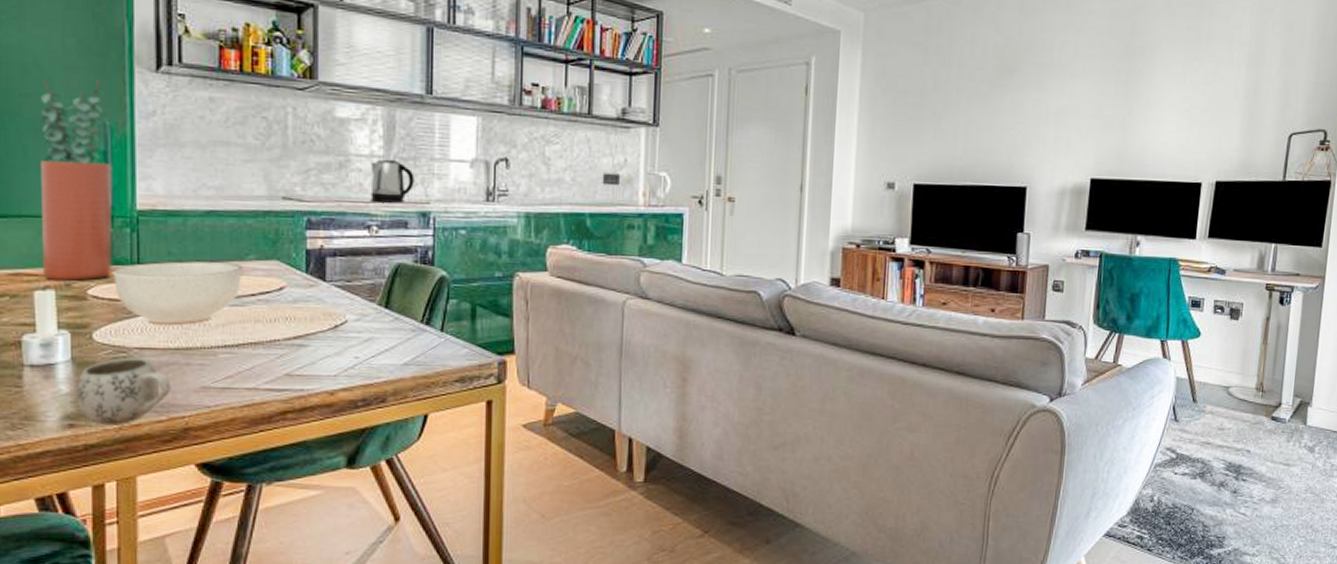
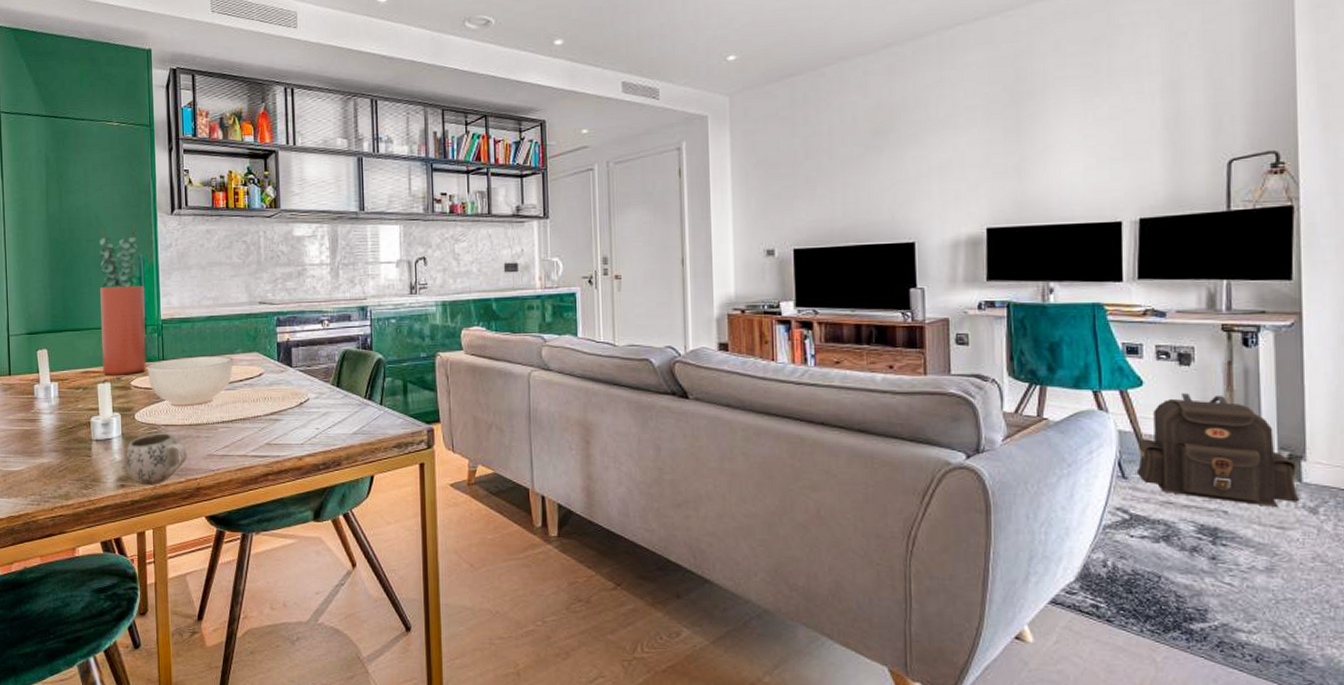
kettle: present [370,159,414,204] -> none [321,265,354,302]
backpack: none [1186,345,1304,446] -> present [1136,393,1300,507]

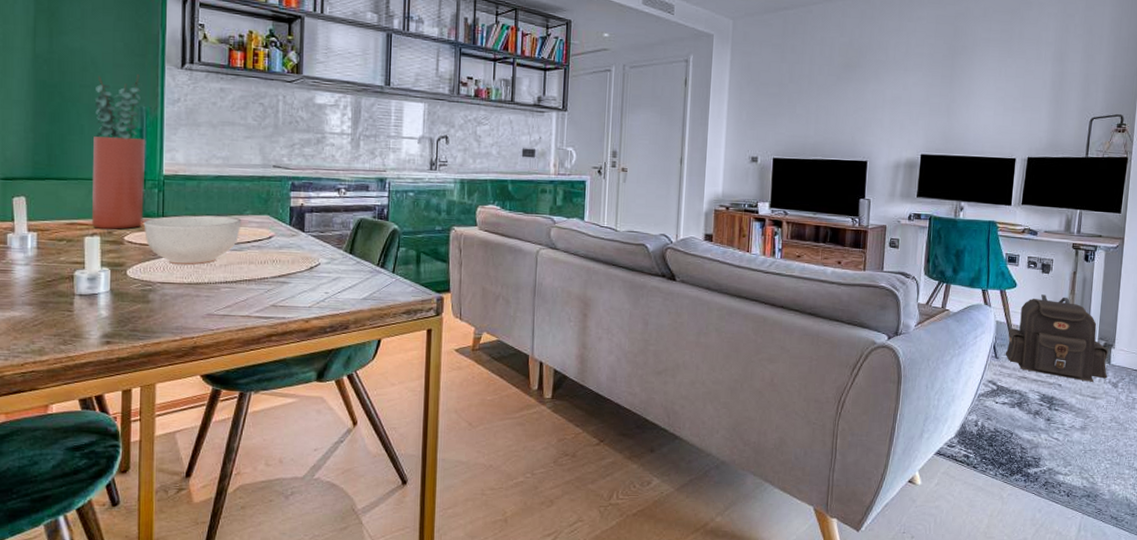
mug: present [125,432,187,486] -> none [112,289,184,343]

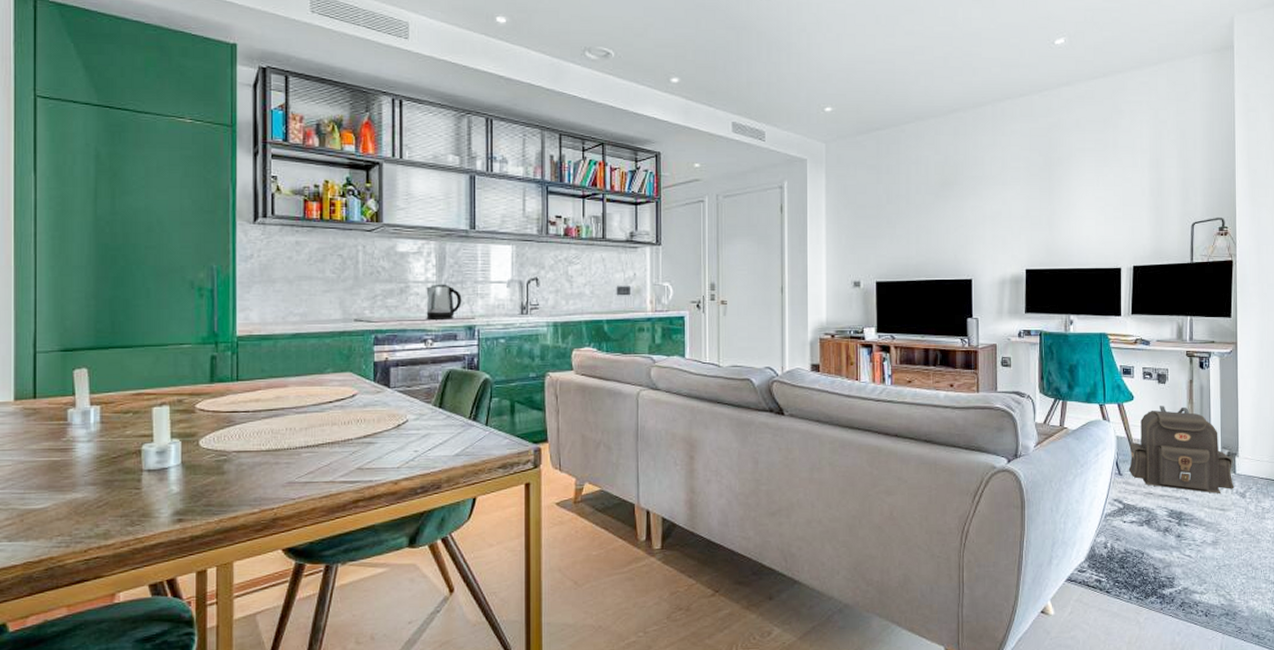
vase: present [91,74,146,230] -> none [159,231,218,398]
bowl: present [143,215,242,265] -> none [216,376,323,431]
kettle: none [340,136,375,172] -> present [426,284,462,321]

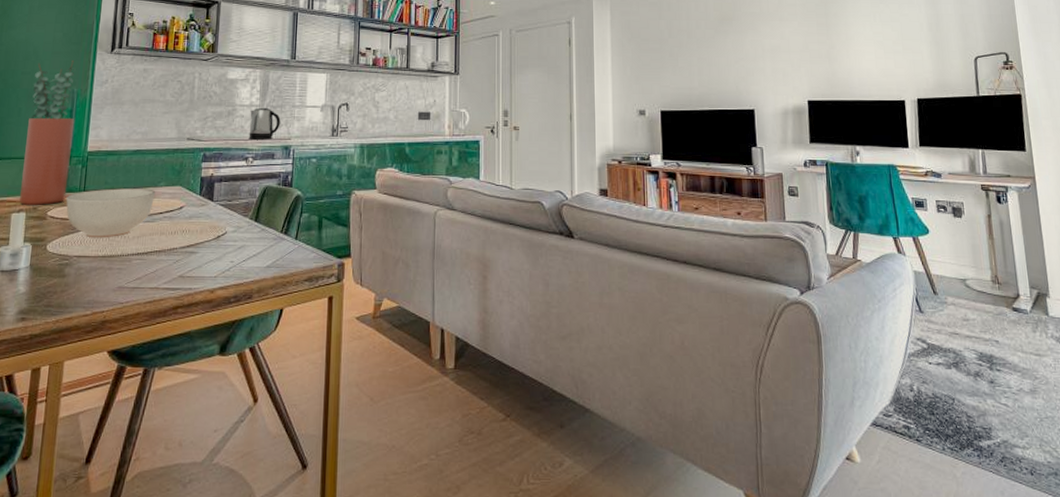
vase: none [159,231,218,398] -> present [19,60,76,205]
bowl: none [216,376,323,431] -> present [66,188,156,238]
backpack: present [1128,406,1235,494] -> none [929,240,1049,337]

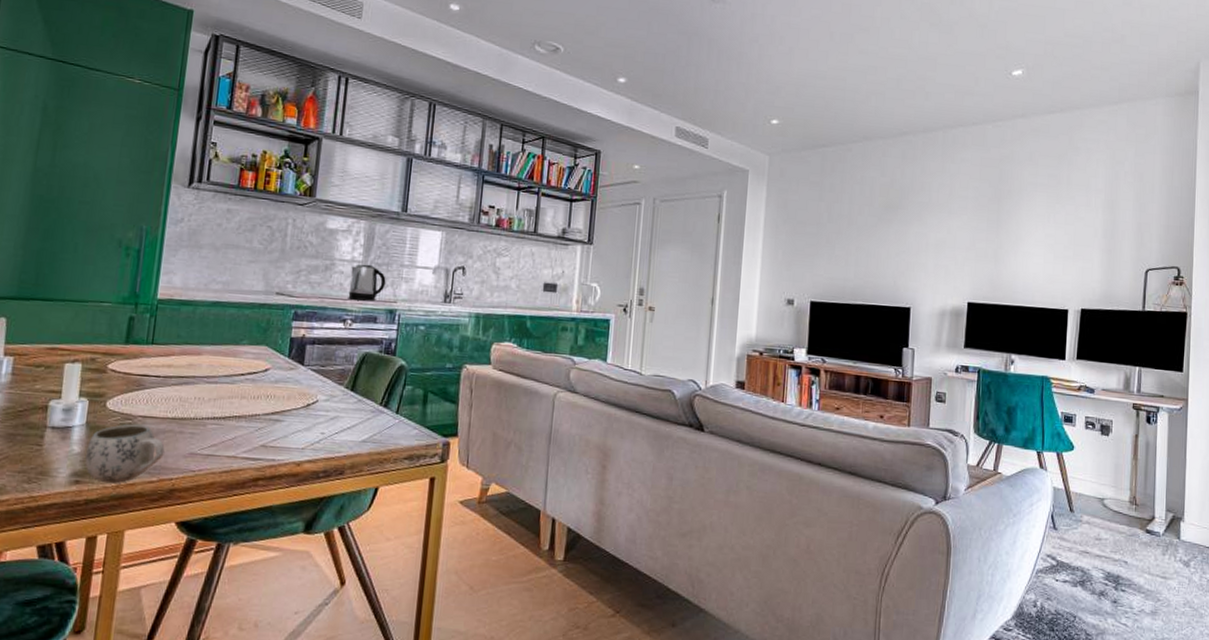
vase: present [19,60,76,205] -> none [73,191,145,357]
mug: none [29,263,97,319] -> present [85,424,165,484]
bowl: present [66,188,156,238] -> none [130,343,237,398]

